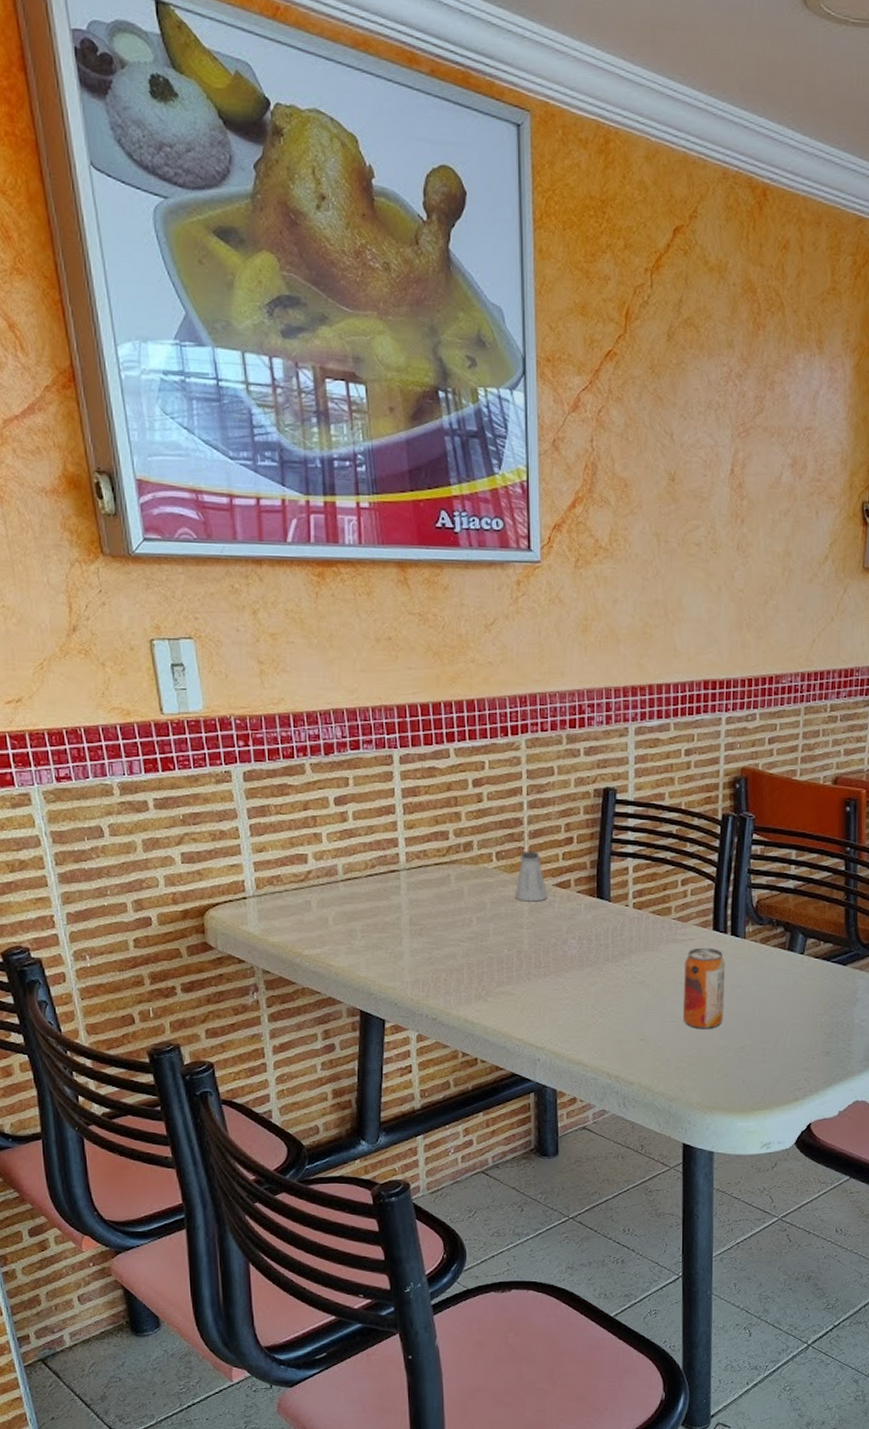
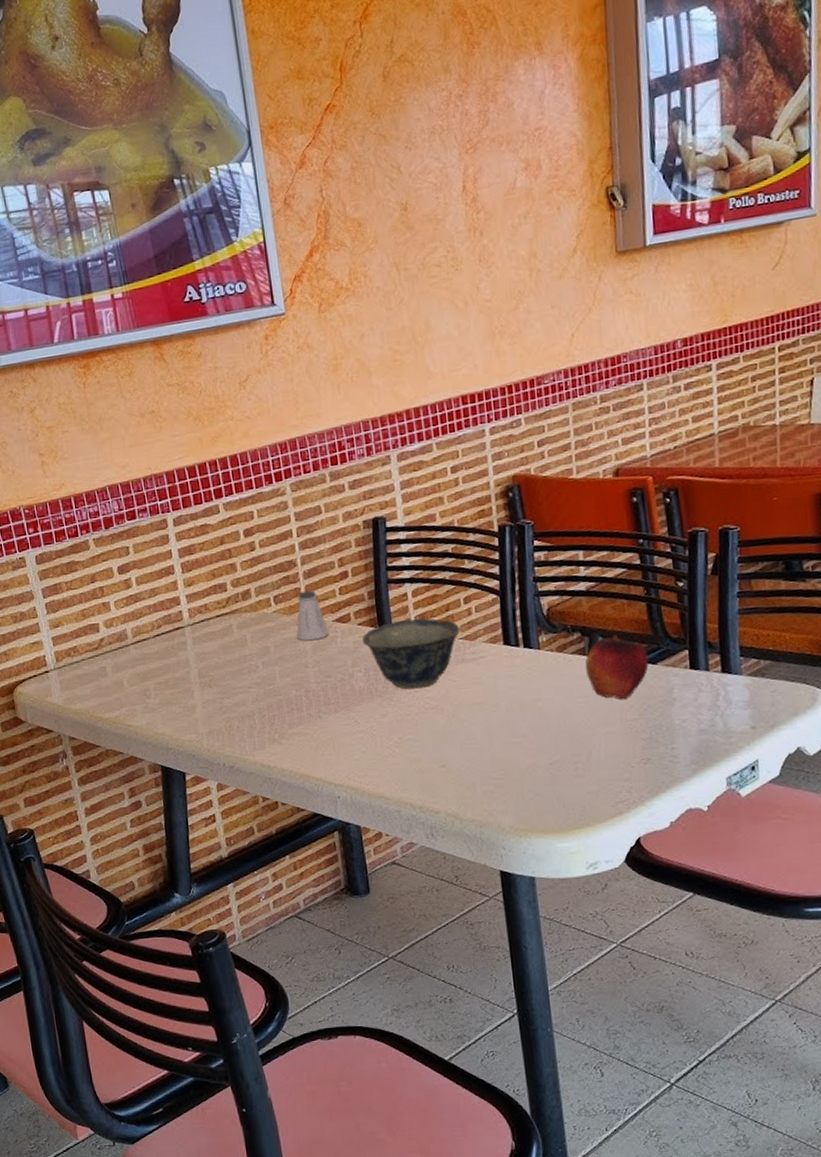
bowl: none [580,894,674,962] -> present [362,618,460,689]
beverage can: present [684,947,725,1028] -> none [478,663,527,749]
fruit: none [783,933,840,994] -> present [585,634,649,699]

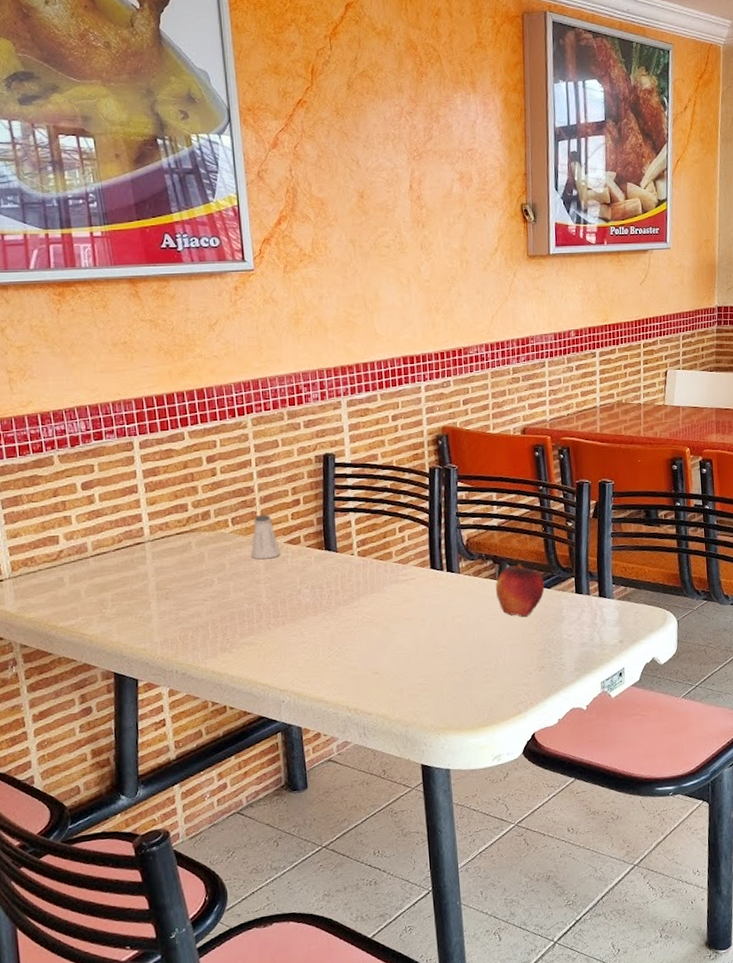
bowl: present [362,618,460,689] -> none [310,543,395,605]

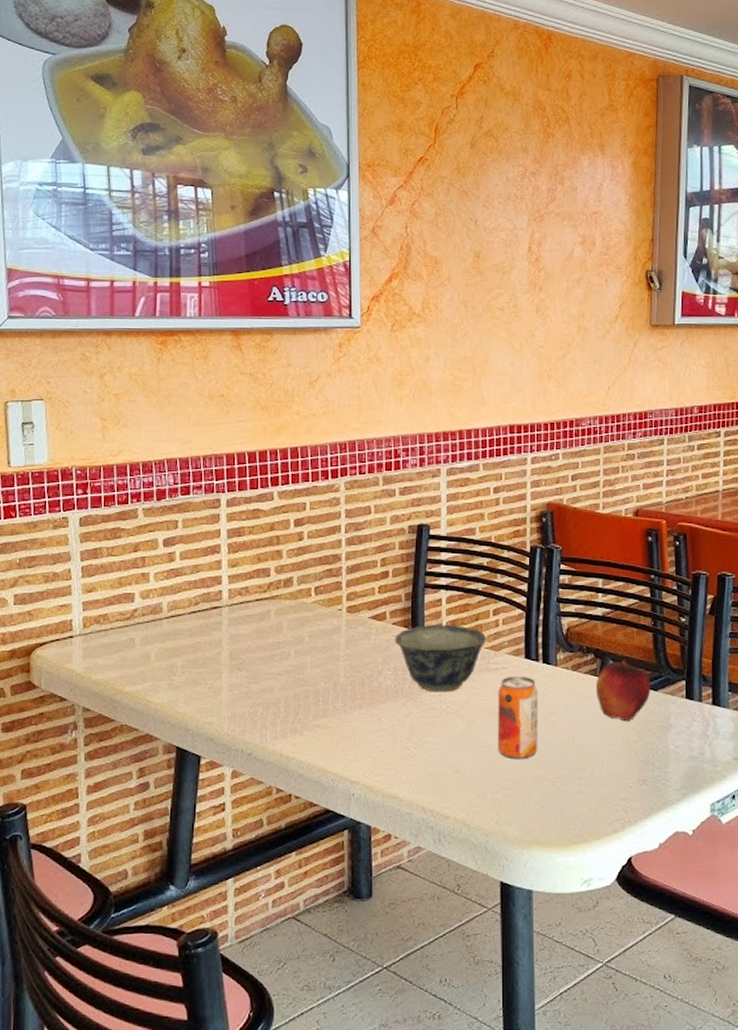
saltshaker: present [251,514,280,560] -> none [332,585,363,635]
bowl: none [310,543,395,605] -> present [395,625,486,692]
beverage can: none [408,584,447,658] -> present [498,676,538,758]

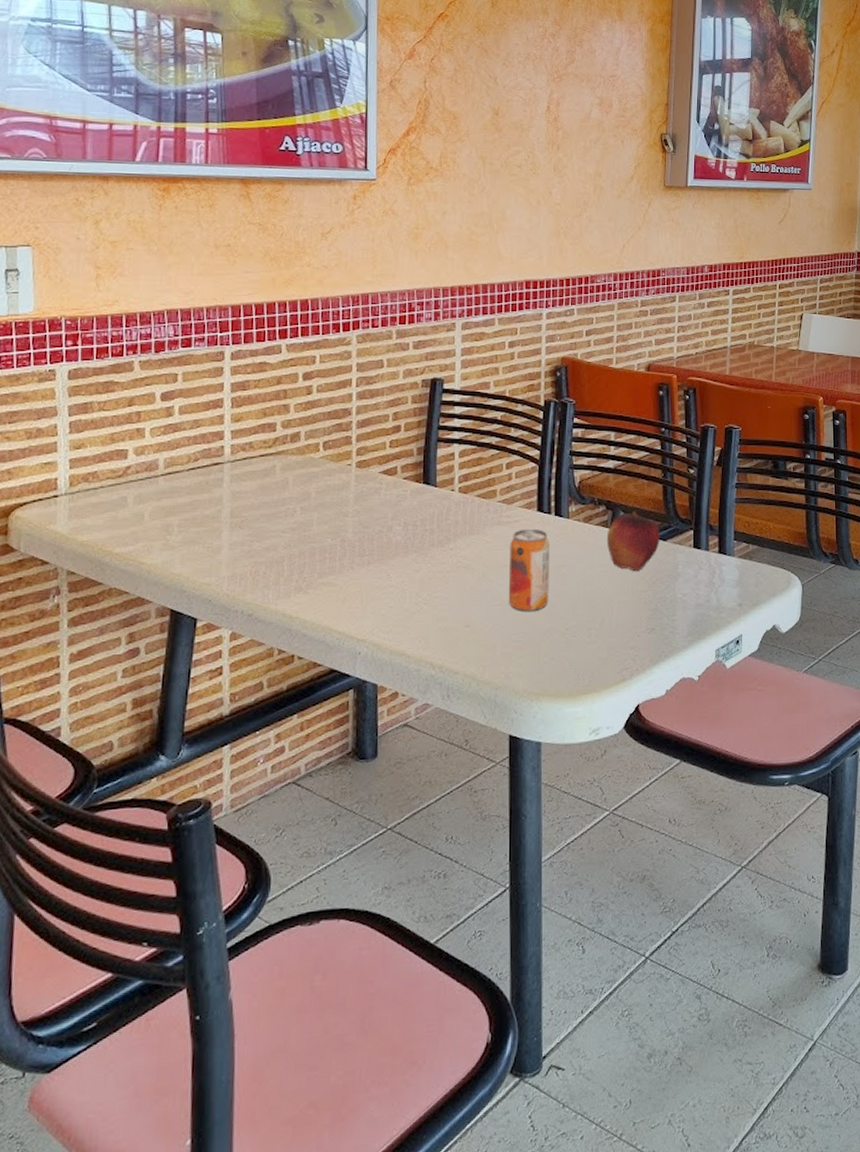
bowl: present [395,625,486,692] -> none [406,479,499,547]

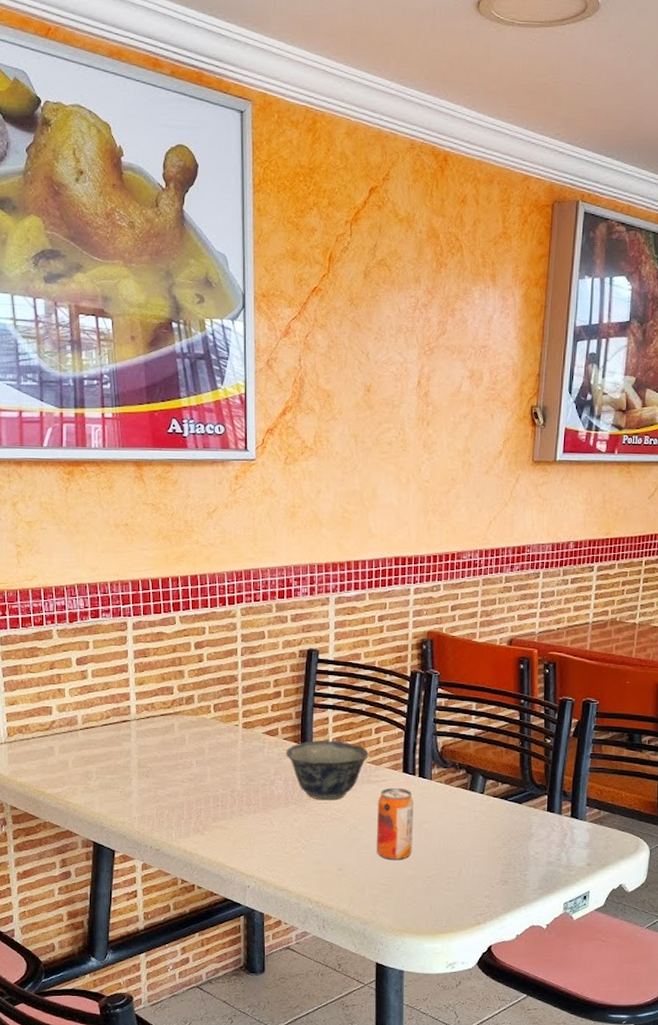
bowl: none [406,479,499,547] -> present [286,741,369,801]
fruit: present [606,510,660,571] -> none [465,775,516,829]

